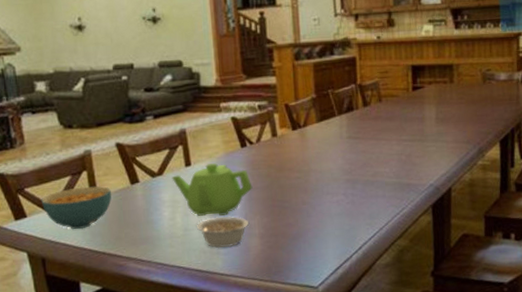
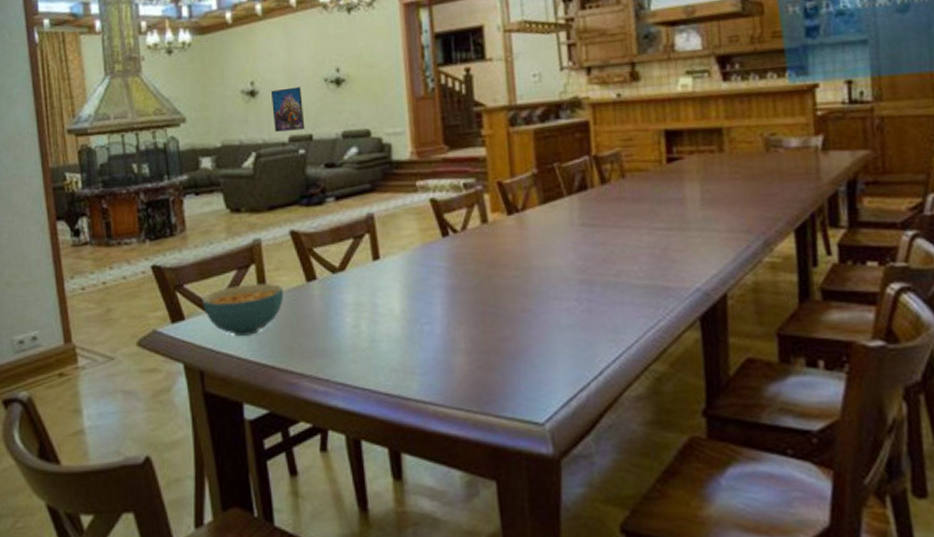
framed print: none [96,23,127,61] -> present [270,87,305,132]
teapot: present [171,163,253,216] -> none [356,257,457,324]
legume: present [197,216,249,249] -> none [386,324,452,367]

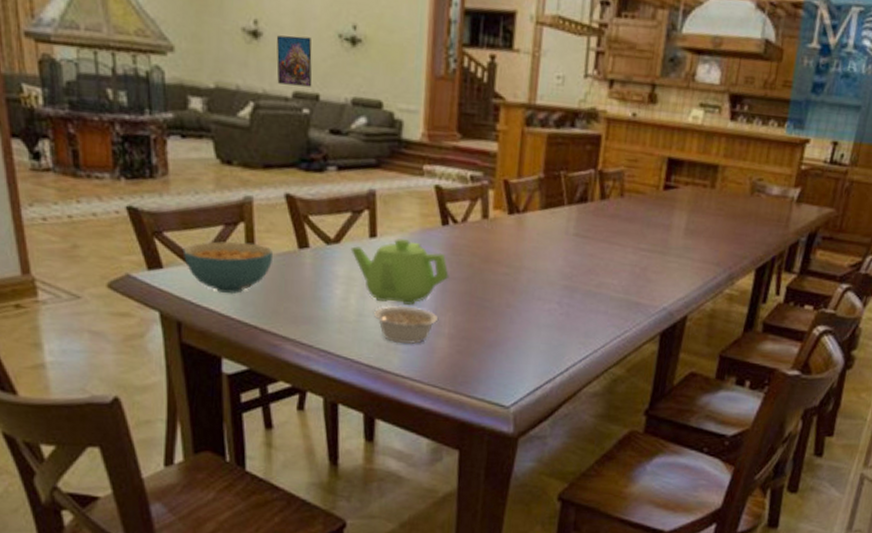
teapot: none [356,257,457,324] -> present [350,238,449,305]
legume: none [386,324,452,367] -> present [374,305,438,345]

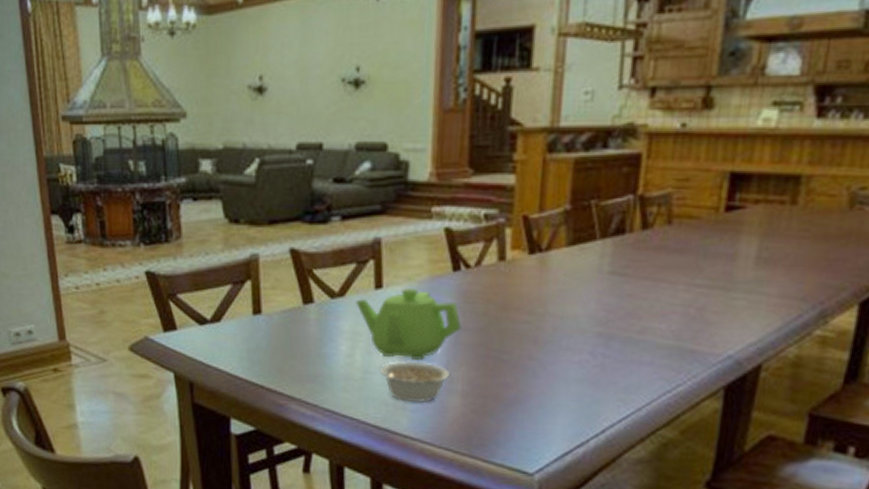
cereal bowl: present [183,241,274,294] -> none [194,300,279,354]
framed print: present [276,35,312,87] -> none [280,86,316,137]

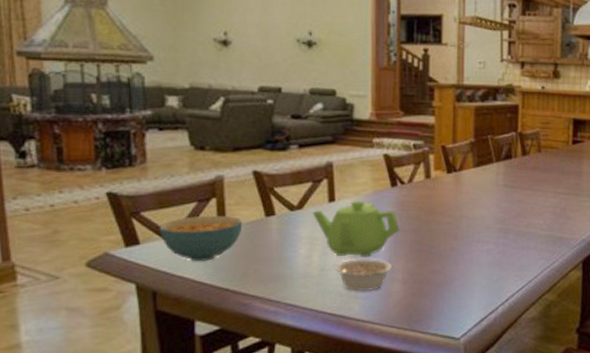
cereal bowl: none [194,300,279,354] -> present [159,215,243,262]

